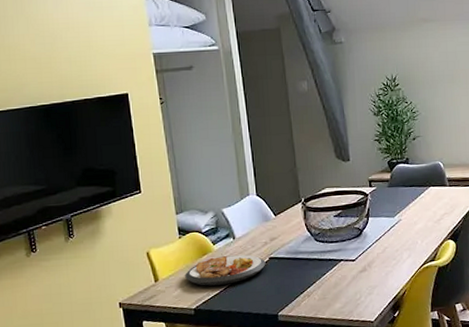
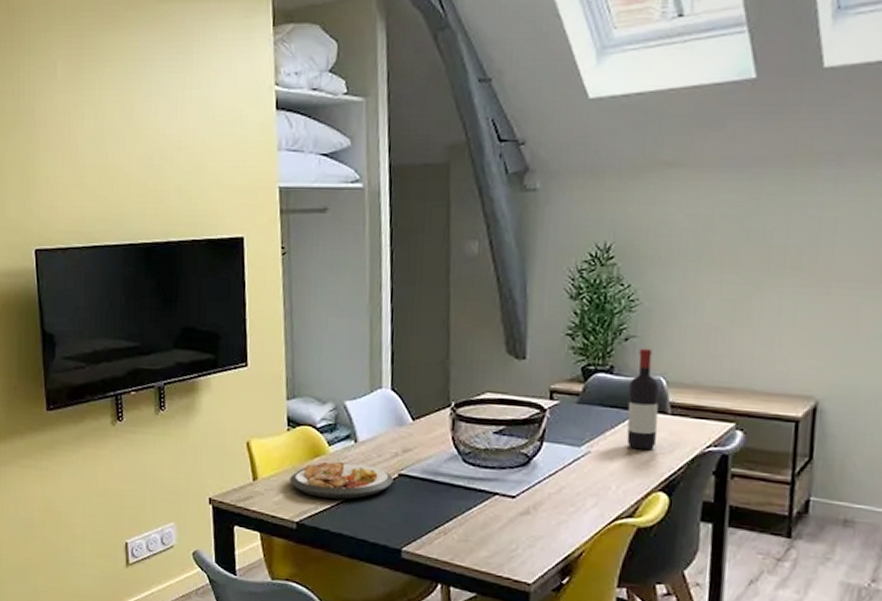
wine bottle: none [420,143,443,213] -> present [626,348,660,451]

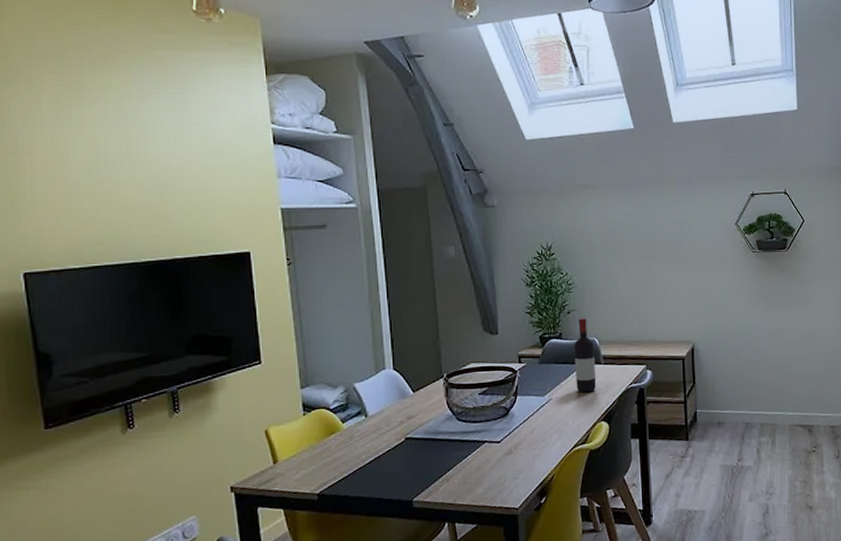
plate: present [290,461,394,499] -> none [309,434,401,469]

